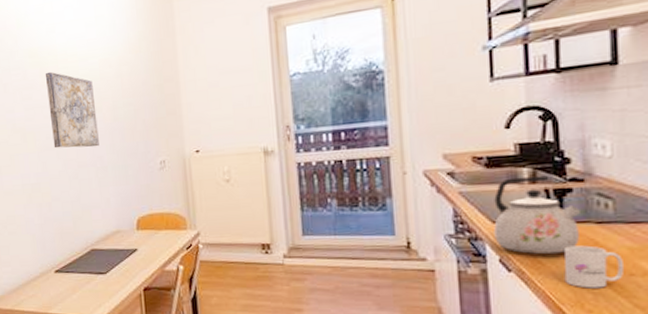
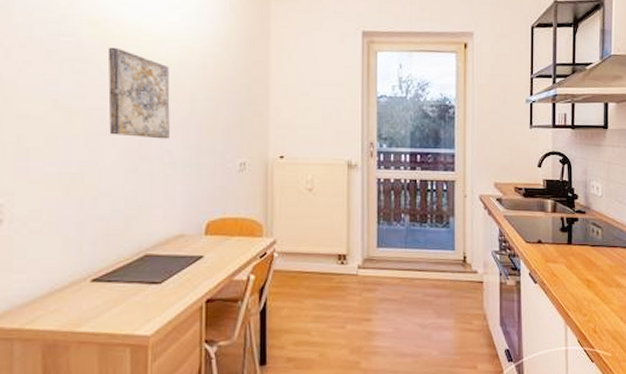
kettle: present [494,175,580,254] -> none [527,207,582,269]
mug: present [563,245,624,289] -> none [570,263,606,297]

